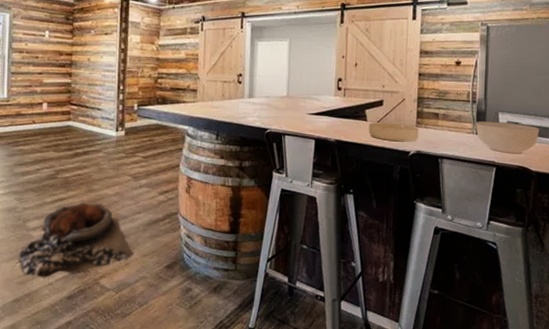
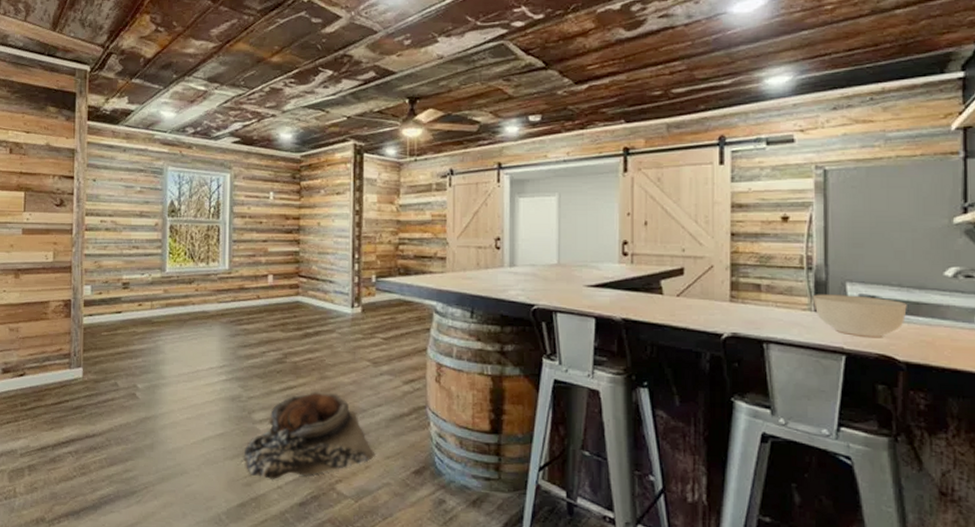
ashtray: present [368,122,419,142] -> none [666,296,734,322]

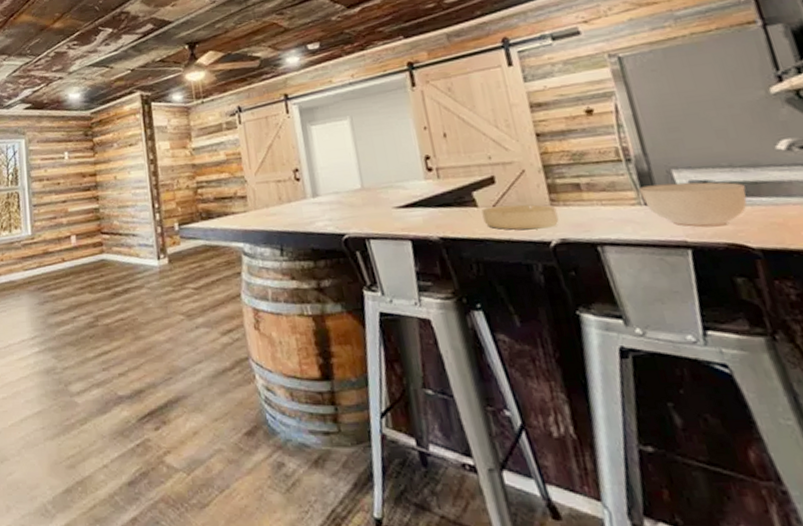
dog bed: present [241,392,375,479] -> none [62,354,202,458]
ashtray: none [666,296,734,322] -> present [481,204,559,230]

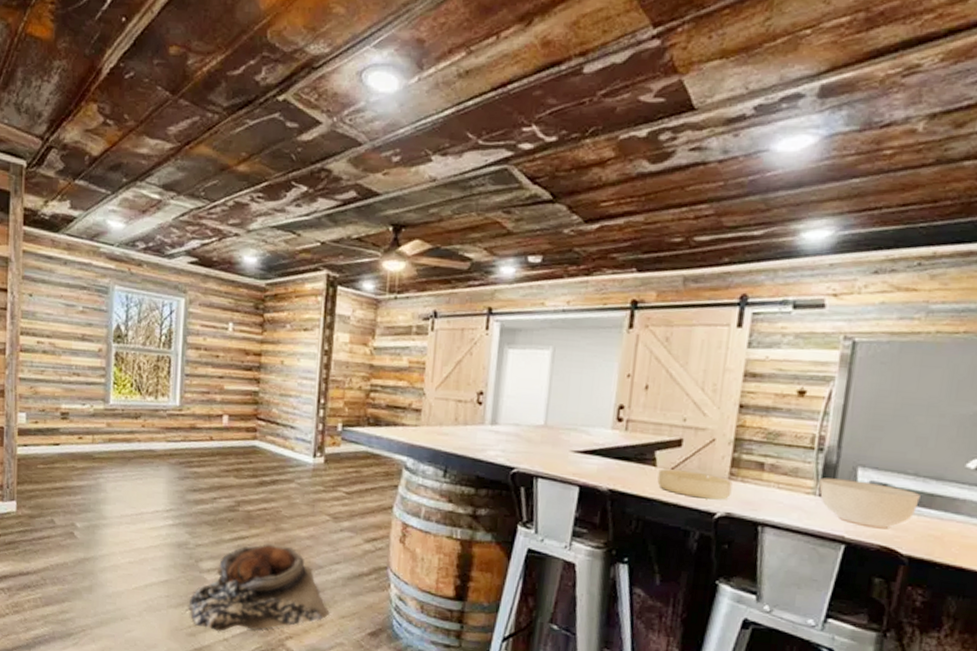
dog bed: none [62,354,202,458] -> present [185,544,330,631]

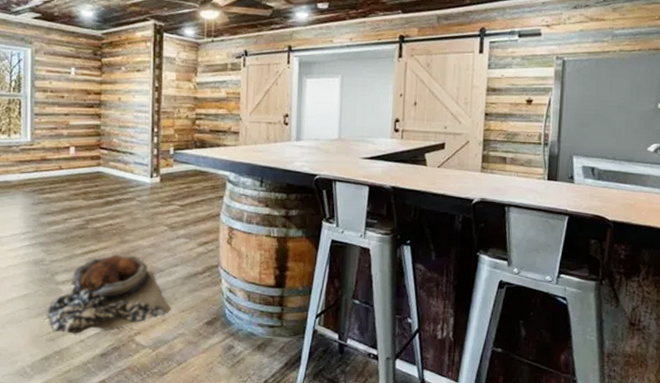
ashtray: present [657,469,733,500] -> none [428,167,484,189]
bowl: present [818,477,921,529] -> none [546,166,618,202]

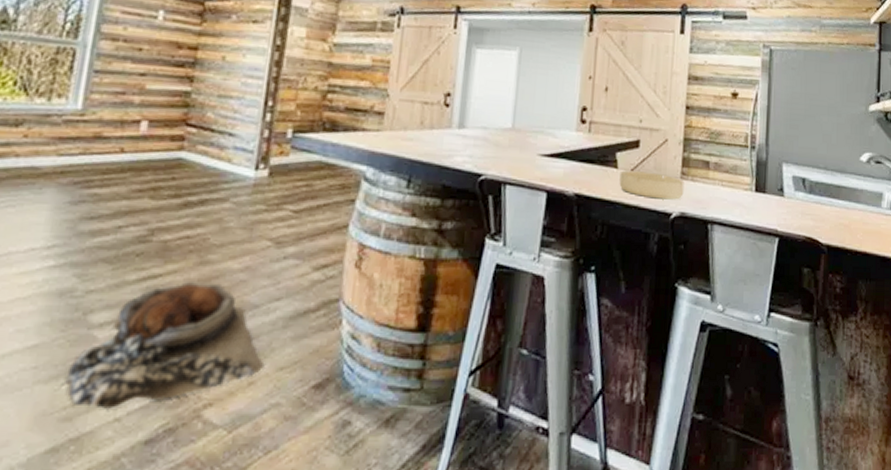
ashtray: none [428,167,484,189] -> present [619,170,684,200]

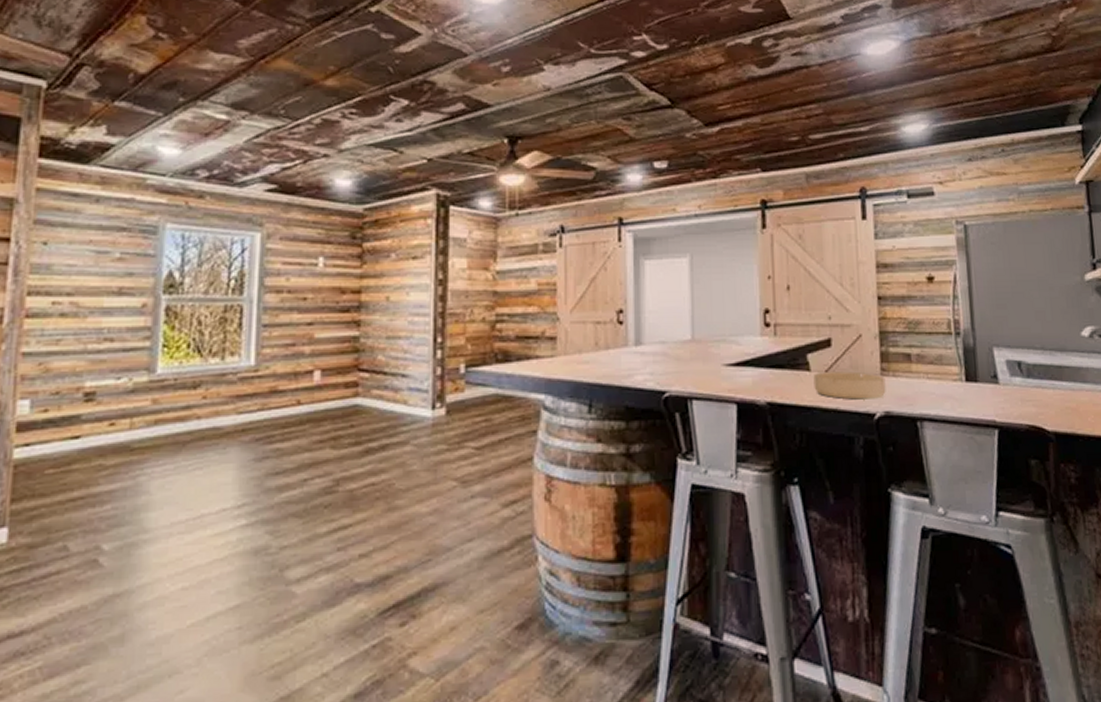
dog bed: present [60,282,265,409] -> none [266,529,464,665]

